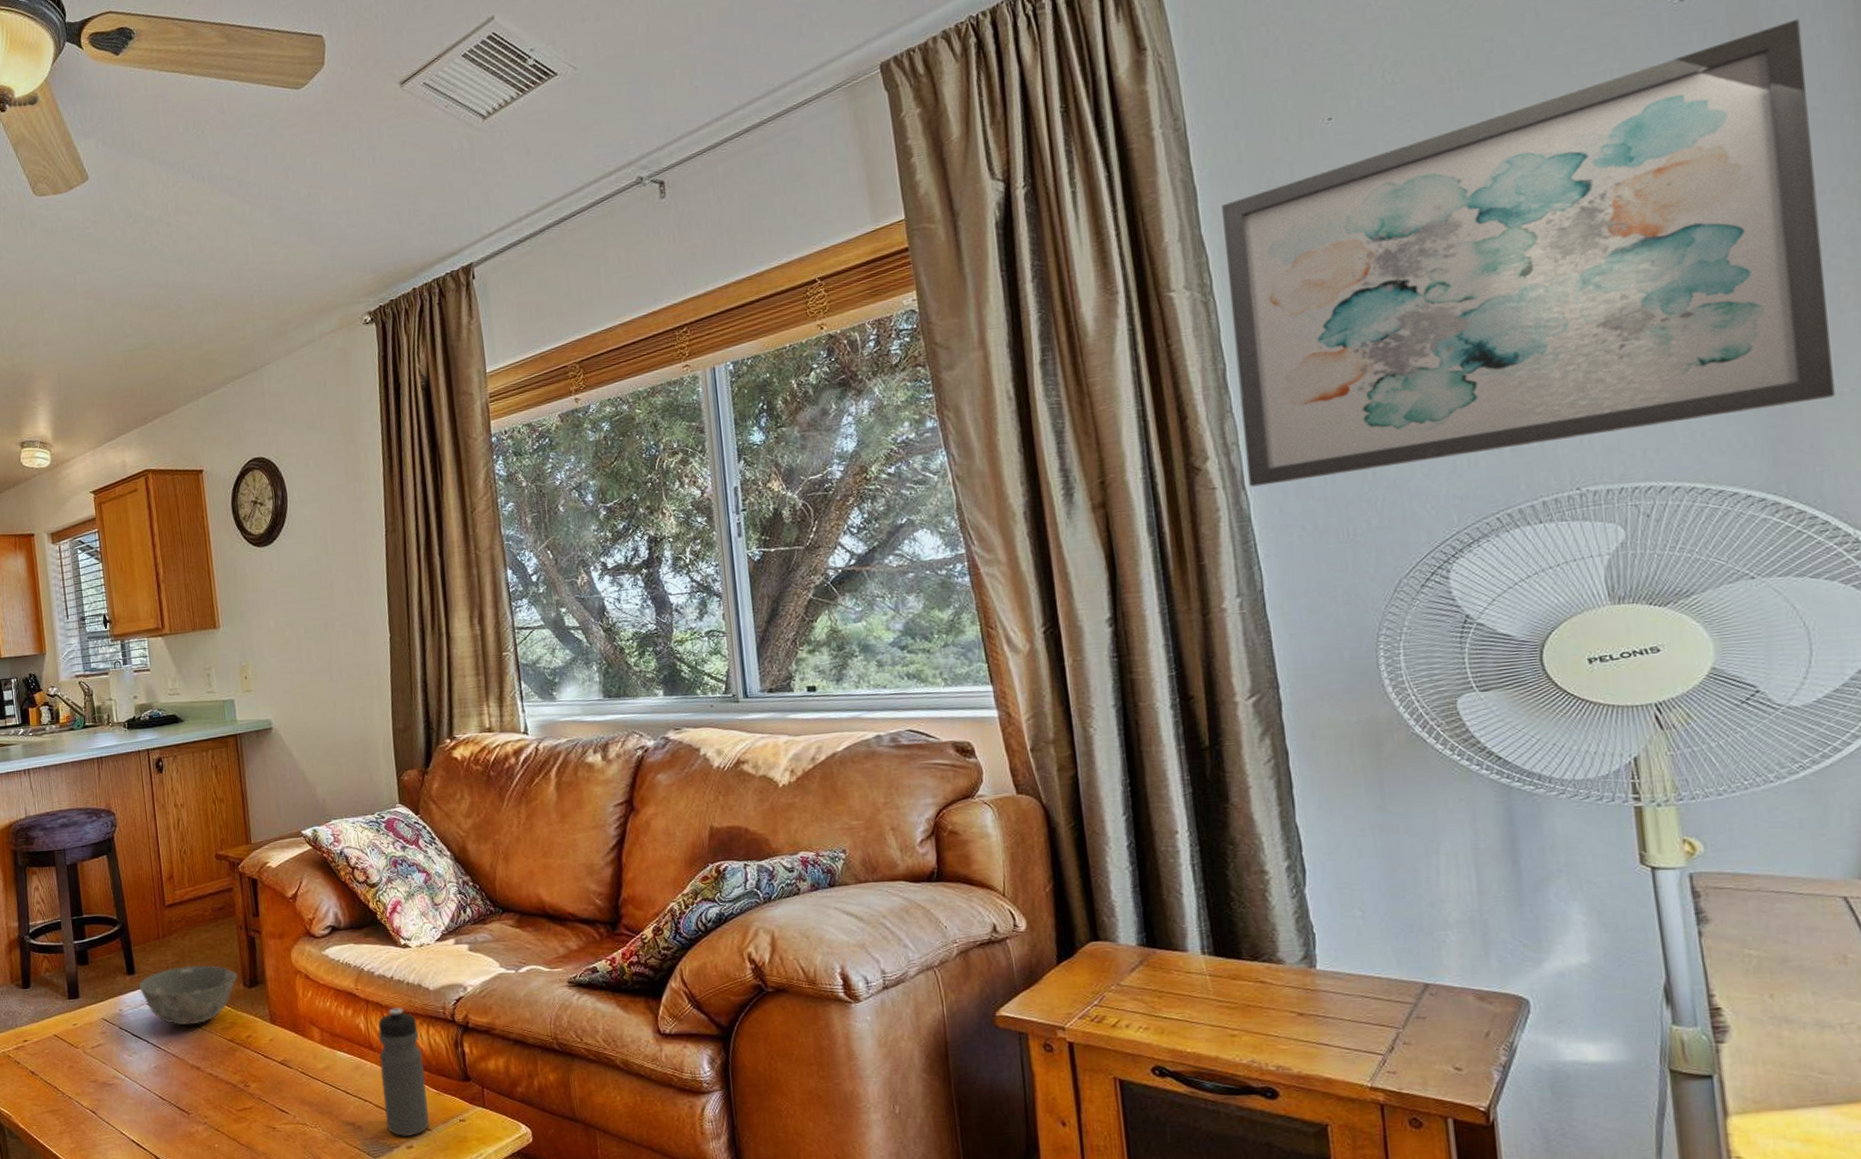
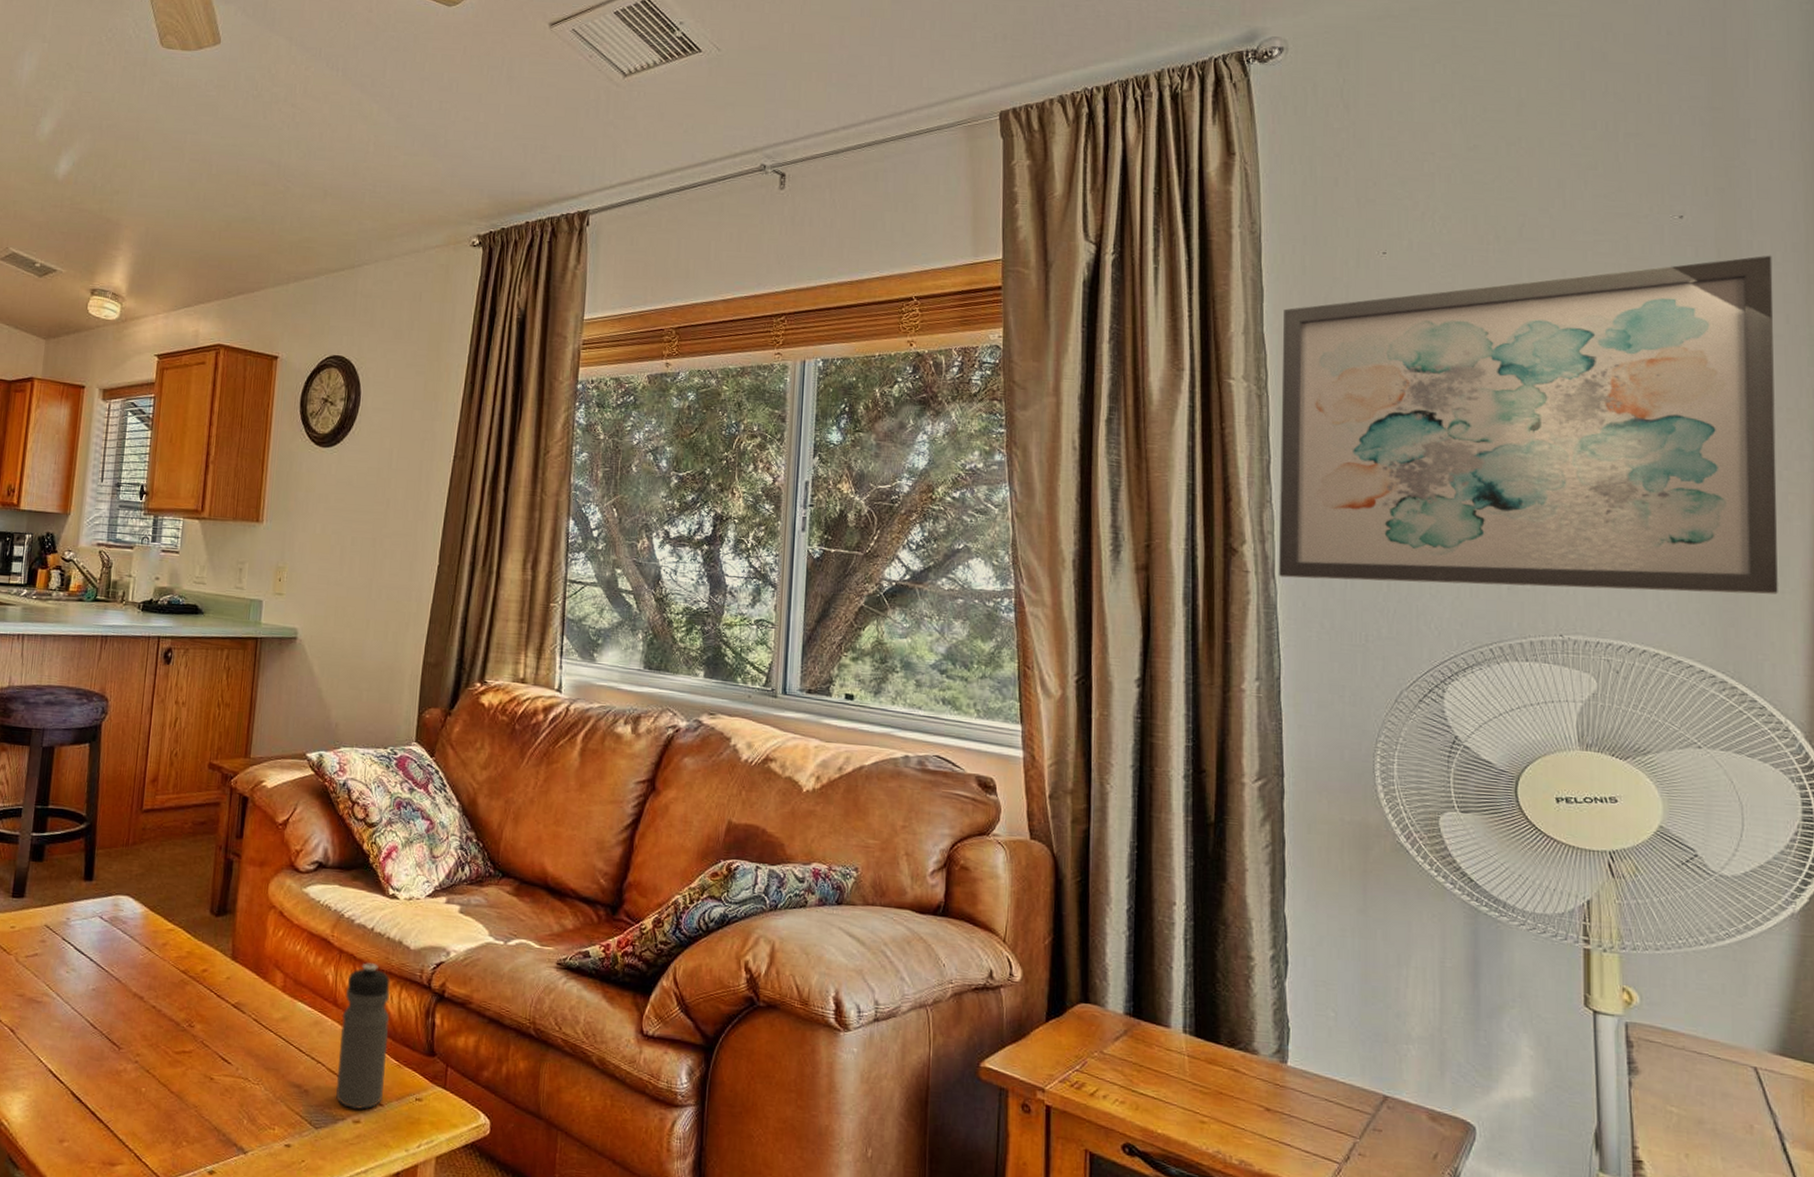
bowl: present [138,965,237,1026] -> none [93,880,206,948]

